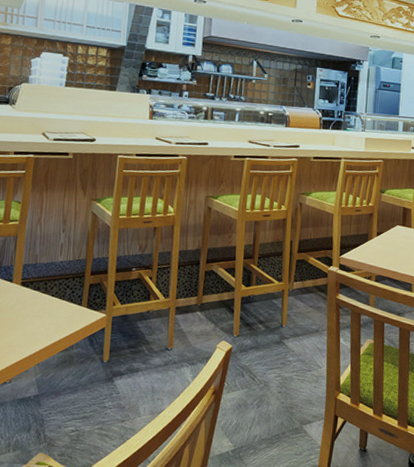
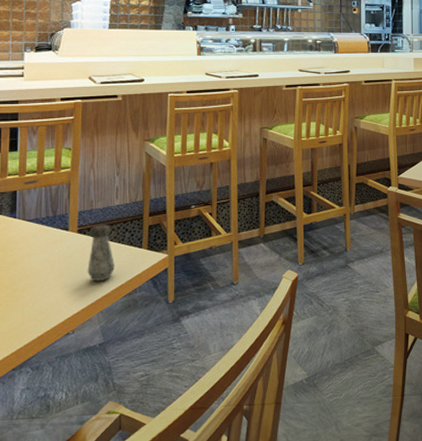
salt shaker: none [27,279,54,335] -> present [87,225,115,282]

